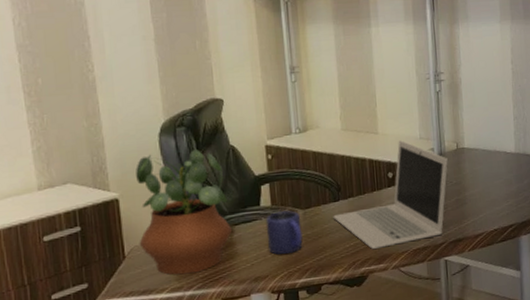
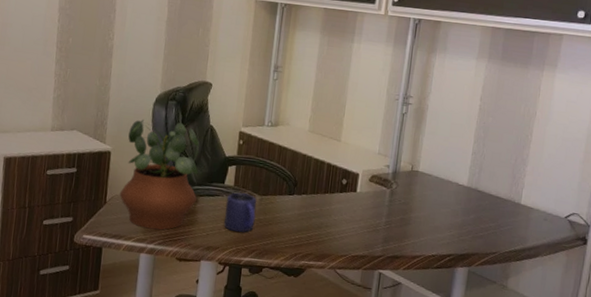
laptop: present [333,140,448,250] -> none [285,152,401,249]

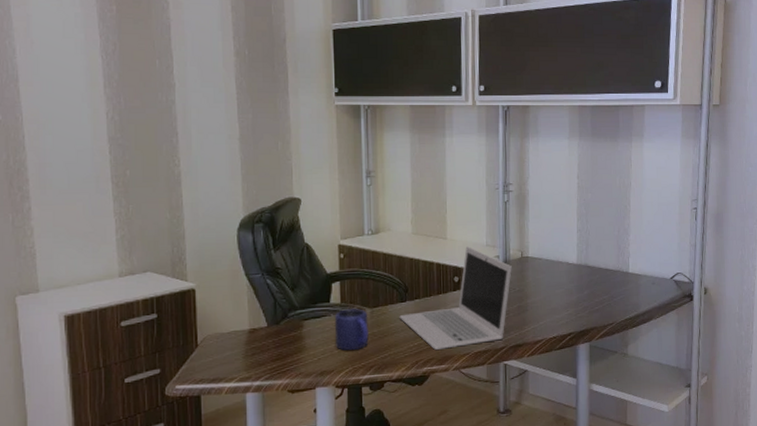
potted plant: present [119,120,200,230] -> none [212,246,302,366]
laptop: none [285,152,401,249] -> present [399,246,512,351]

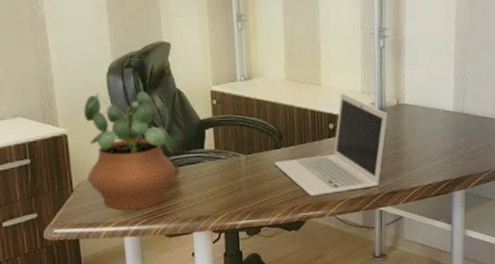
potted plant: none [212,246,302,366] -> present [84,91,177,211]
mug: present [334,308,369,351] -> none [209,154,244,197]

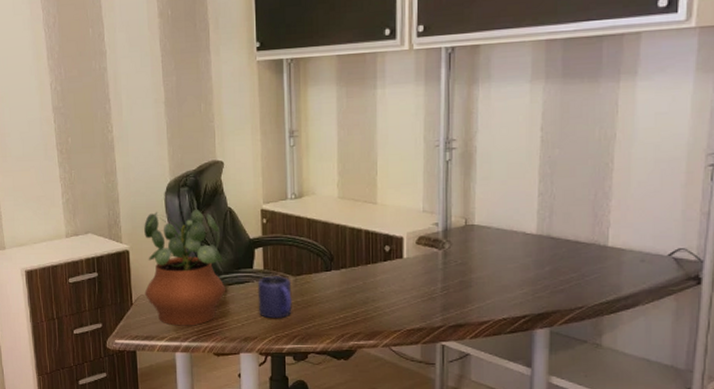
mug: none [209,154,244,197] -> present [257,275,292,319]
laptop: present [274,93,388,197] -> none [324,212,453,325]

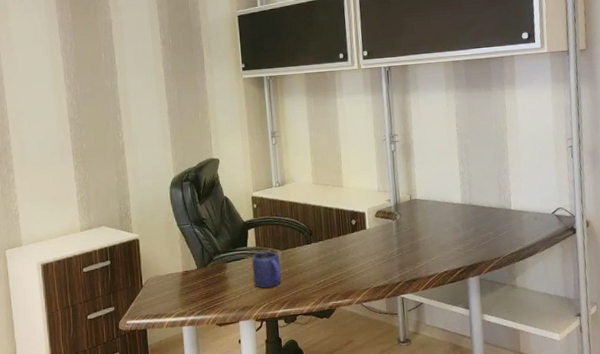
potted plant: present [144,210,226,326] -> none [152,200,225,303]

